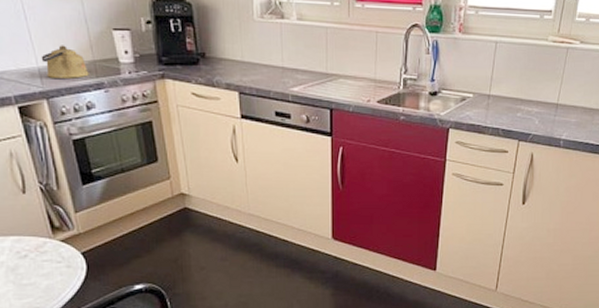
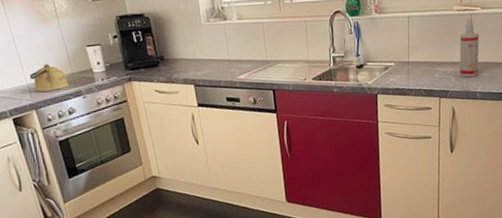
spray bottle: none [544,53,573,121] -> present [459,18,480,77]

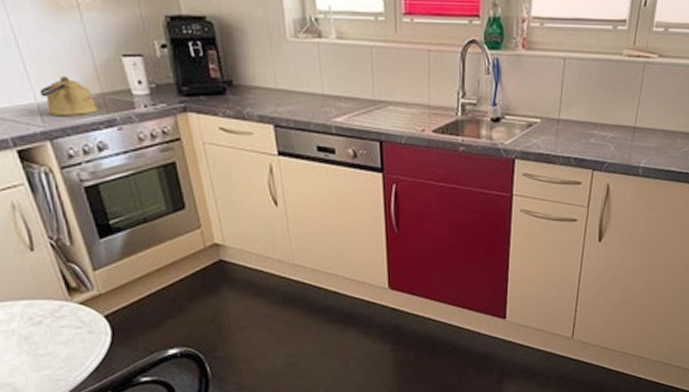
spray bottle: present [459,18,480,77] -> none [621,68,652,146]

